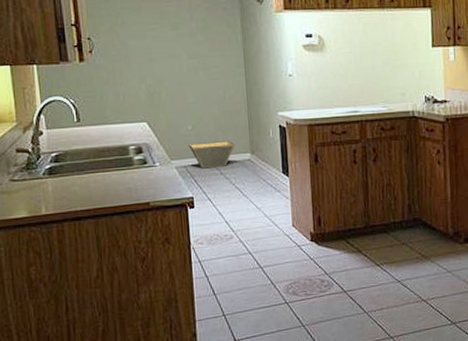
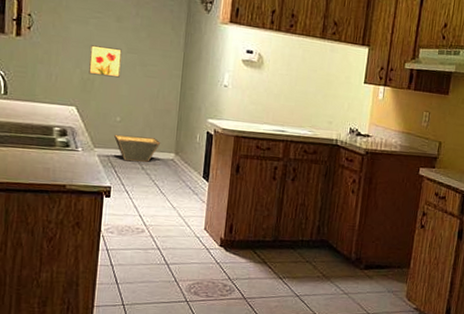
wall art: none [152,56,184,87] -> present [89,45,122,78]

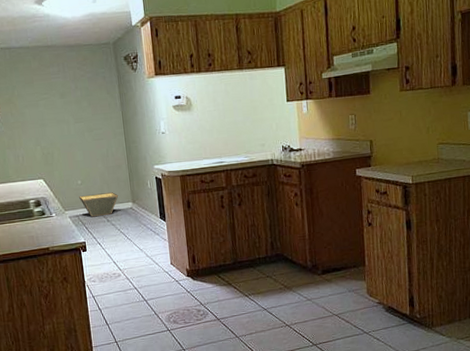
wall art: present [89,45,122,78] -> none [44,121,73,149]

